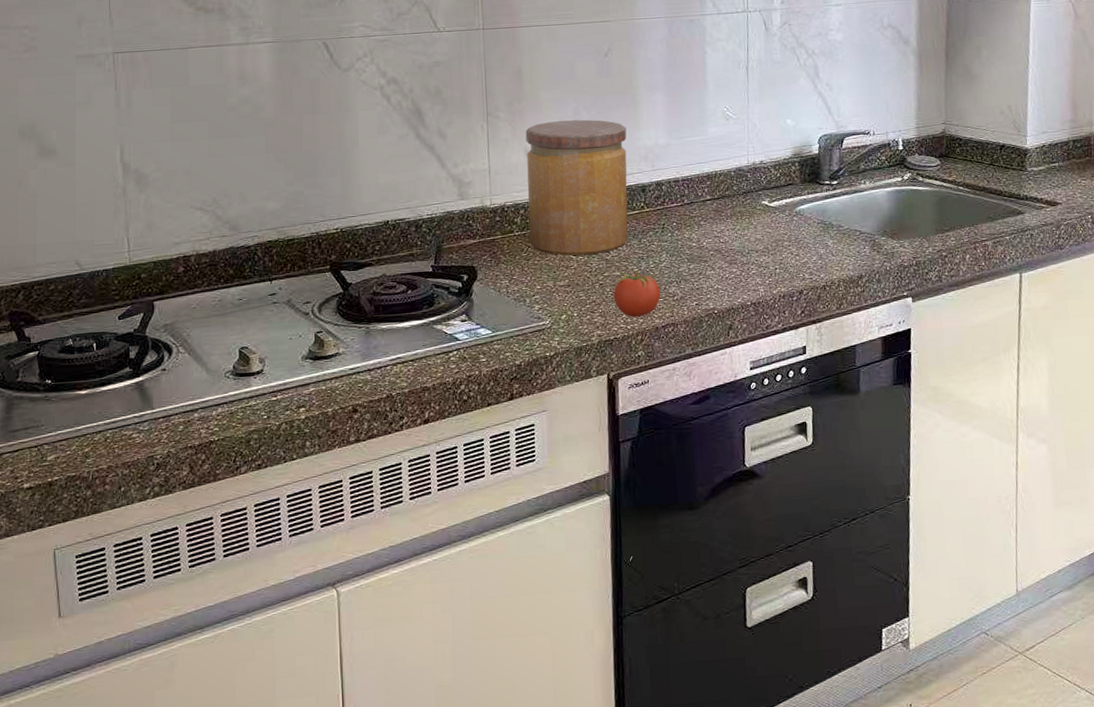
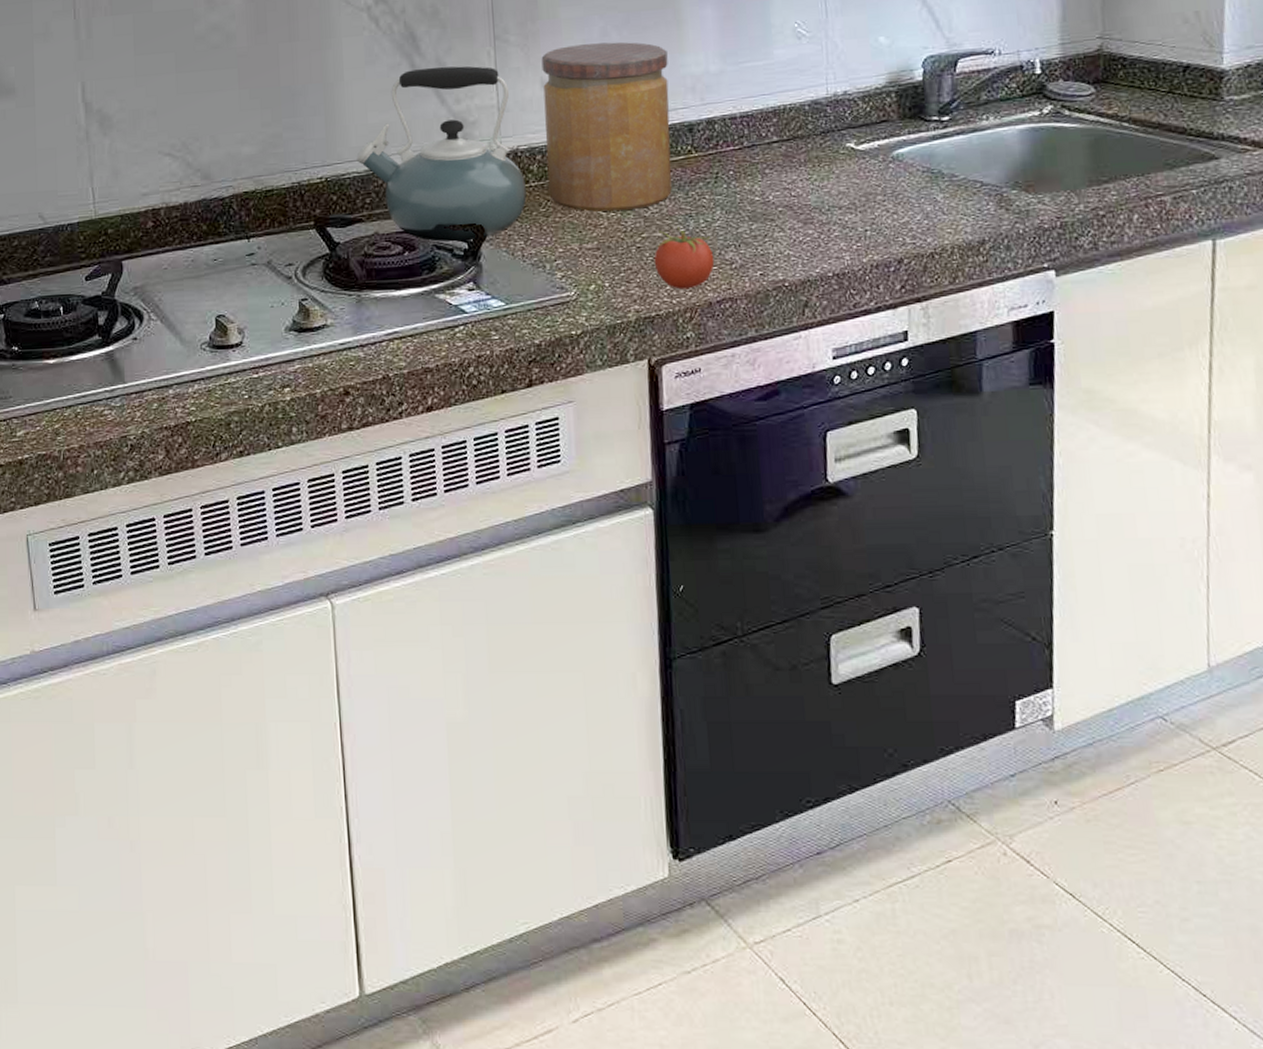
kettle: none [368,136,511,282] -> present [356,66,527,242]

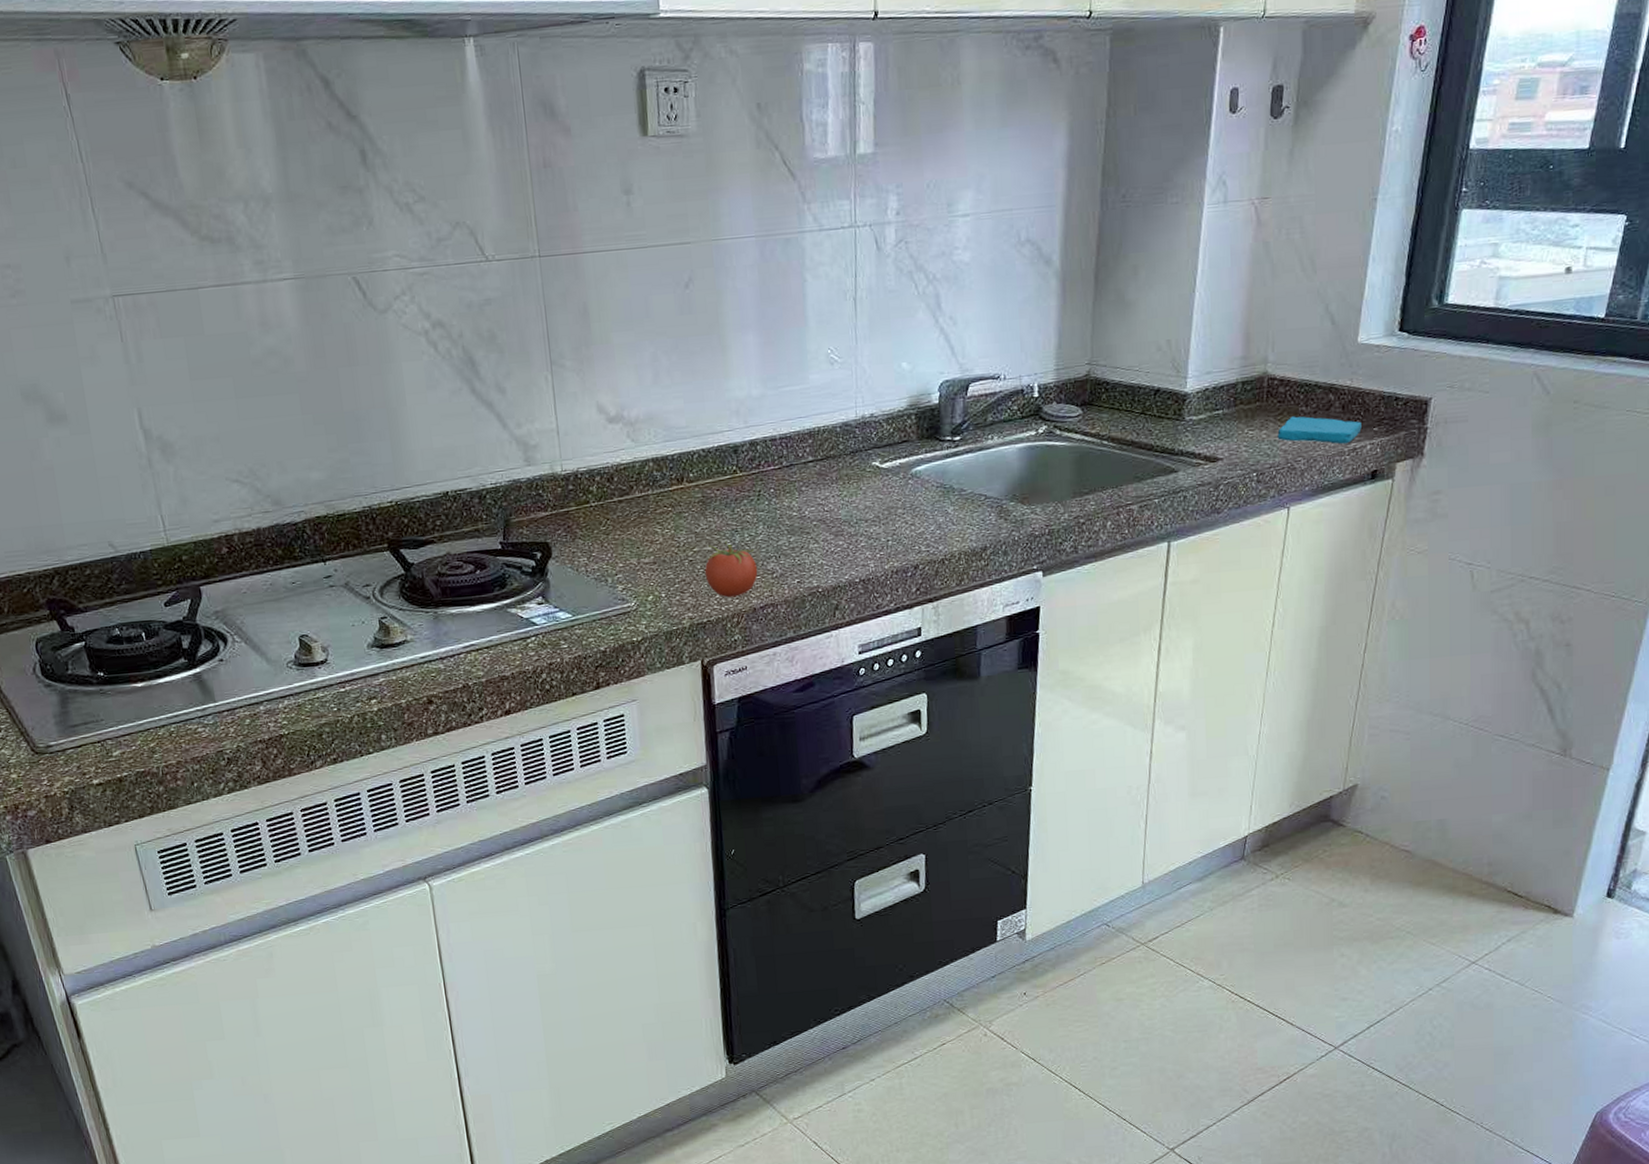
kettle: present [356,66,527,242] -> none [424,390,588,560]
jar: present [541,42,672,212] -> none [596,367,720,529]

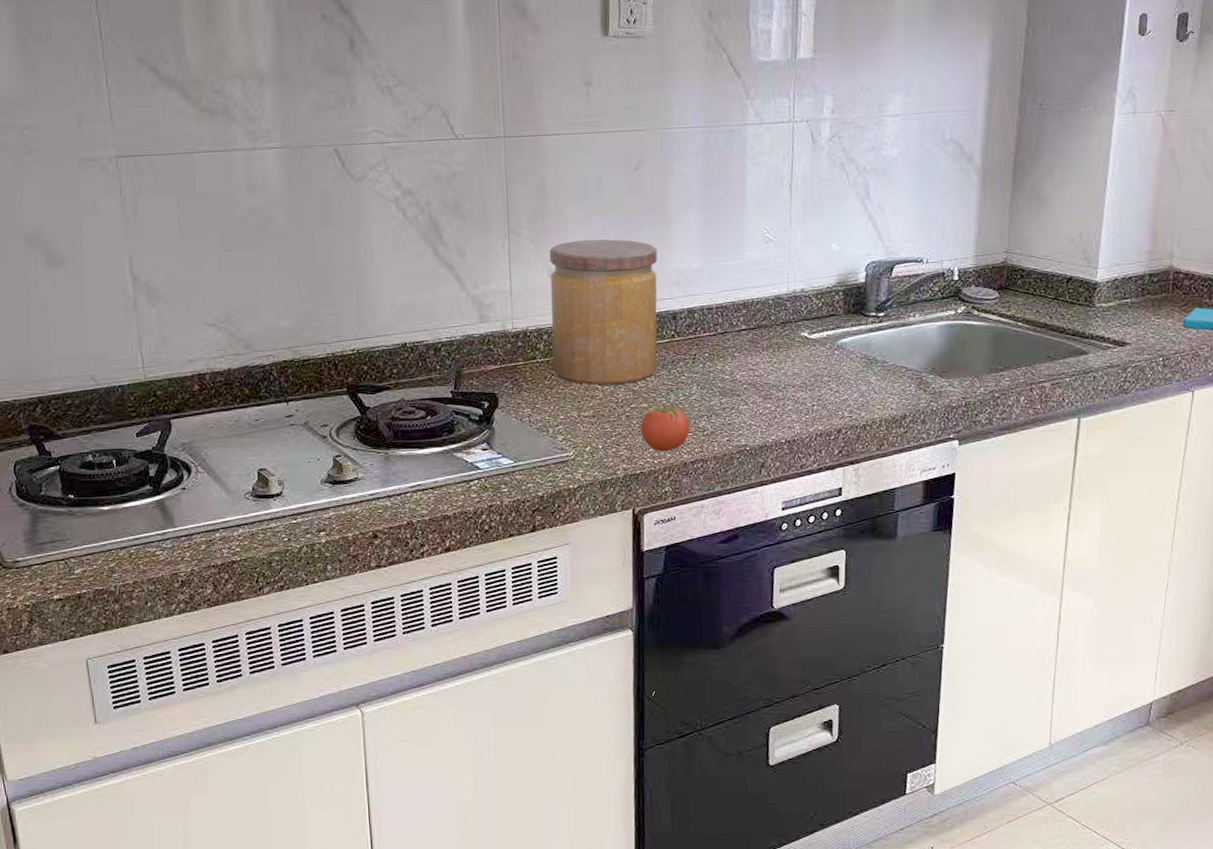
jar: none [596,367,720,529] -> present [549,239,657,386]

